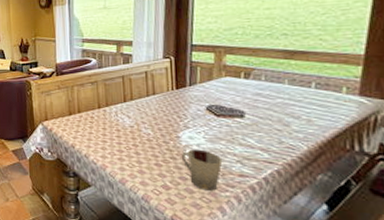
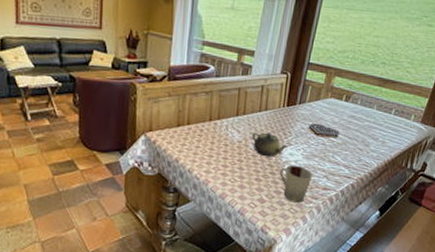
teapot: none [144,116,185,141] -> present [252,133,288,157]

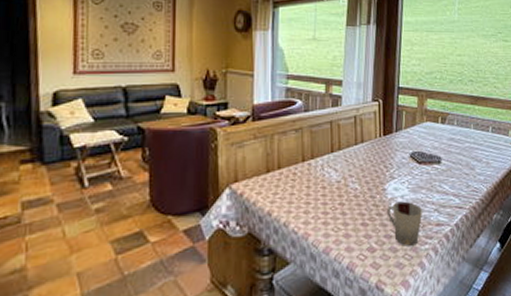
teapot: present [252,133,288,157] -> none [351,167,391,196]

